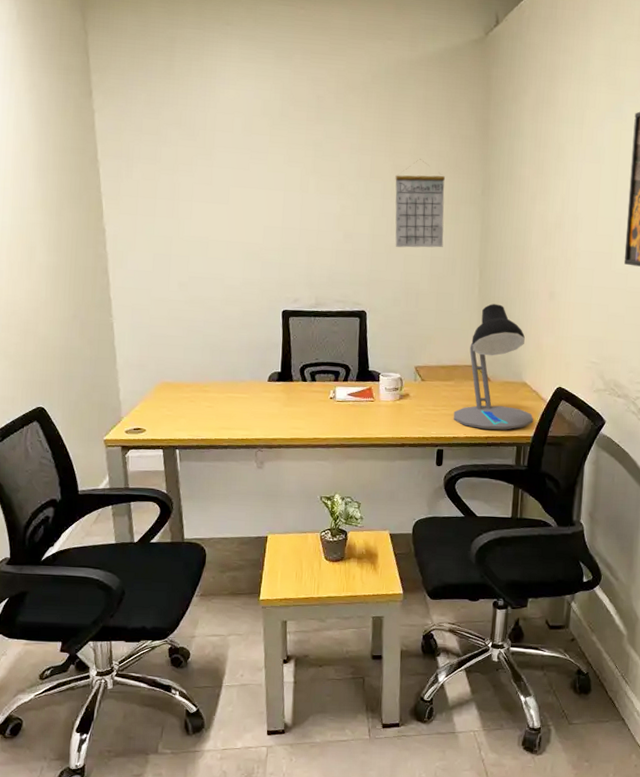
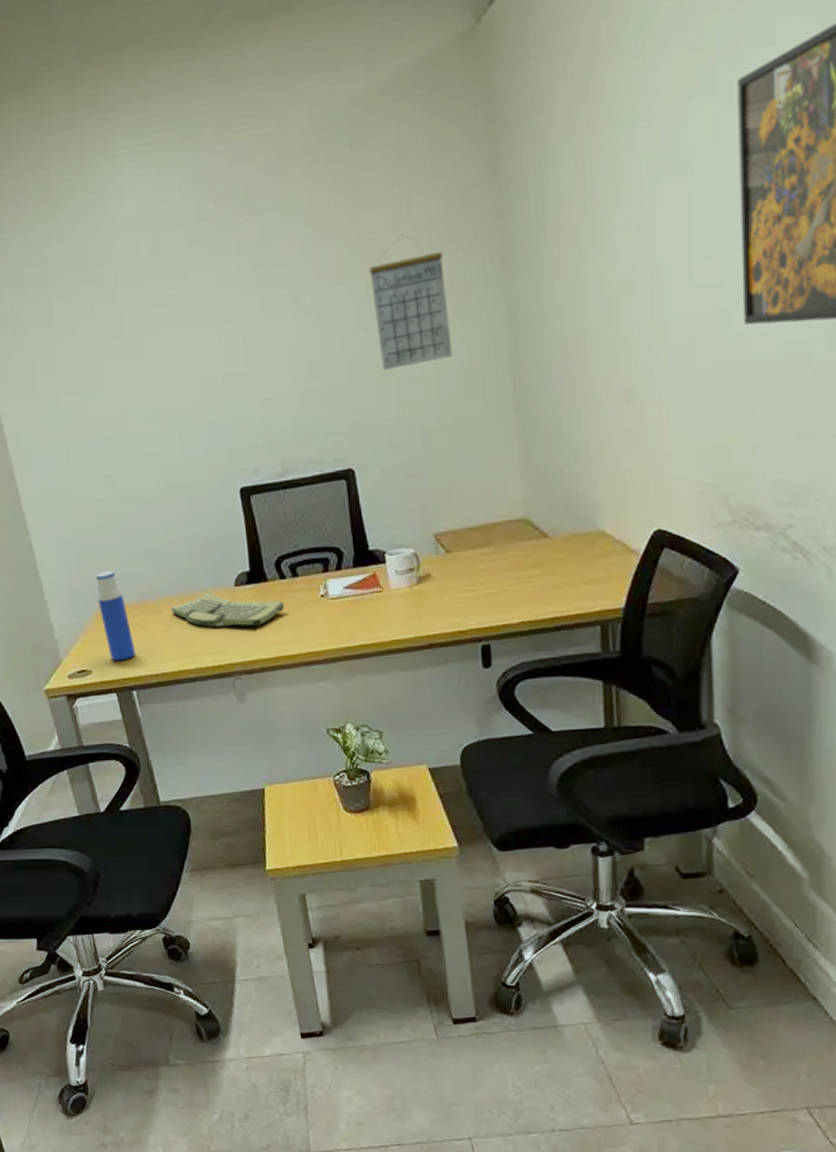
water bottle: none [159,355,183,425] -> present [95,571,135,662]
computer keyboard: none [216,383,303,413] -> present [170,592,285,627]
desk lamp: present [453,304,534,430] -> none [499,423,623,609]

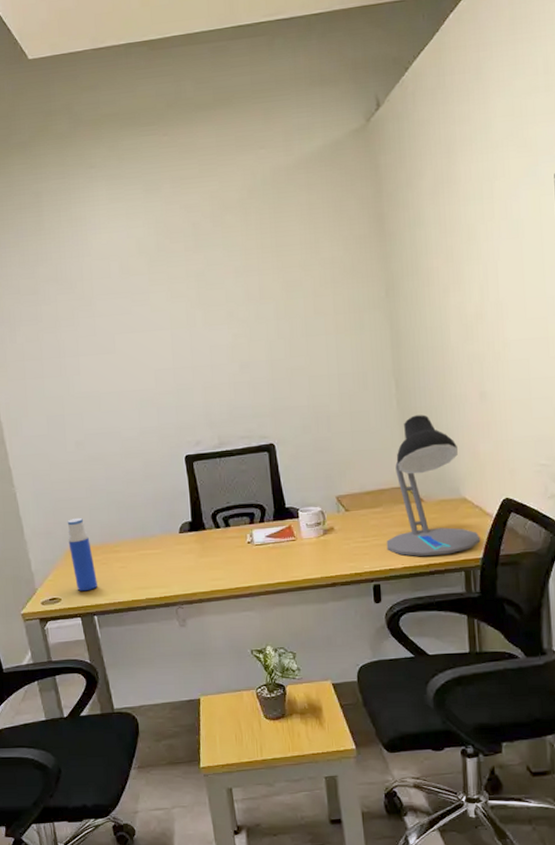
computer keyboard: present [170,592,285,627] -> none [127,537,219,565]
calendar: present [369,234,453,370] -> none [287,270,350,370]
desk lamp: none [499,423,623,609] -> present [386,415,481,557]

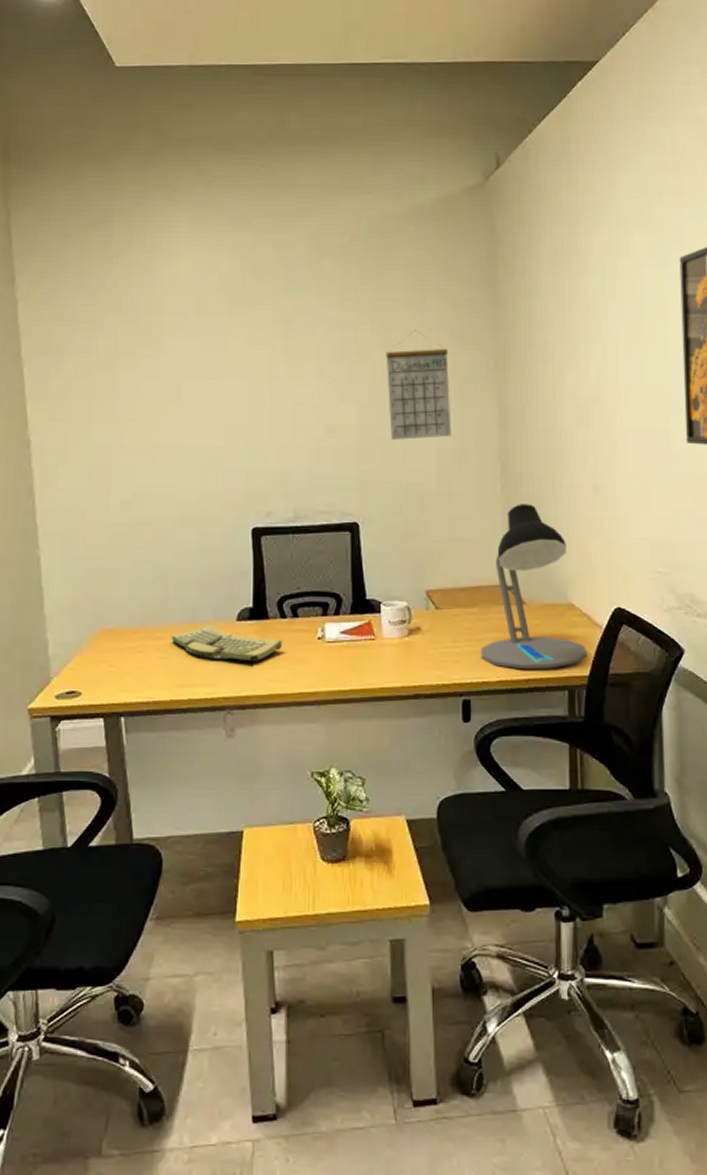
water bottle: present [67,518,97,592] -> none [98,593,129,685]
computer keyboard: none [127,537,219,565] -> present [171,624,283,661]
calendar: none [287,270,350,370] -> present [385,330,452,440]

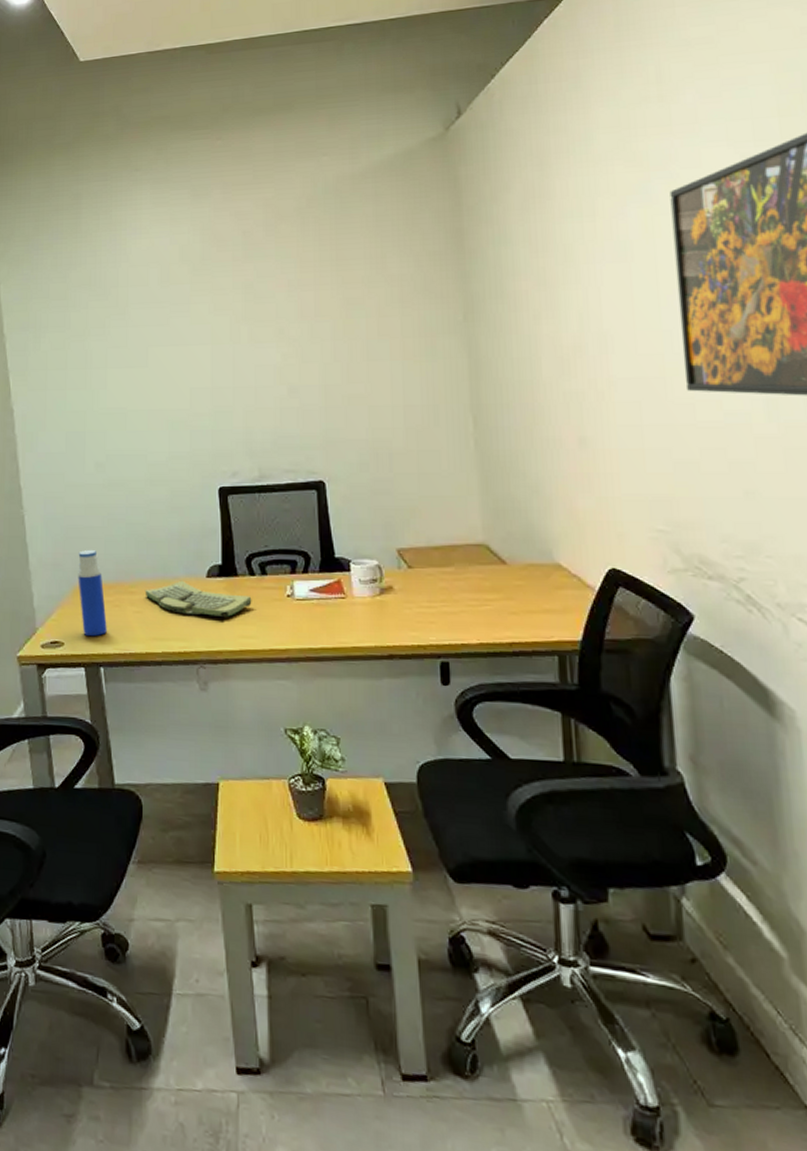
water bottle: none [98,593,129,685] -> present [78,550,107,637]
calendar: present [385,330,452,440] -> none [347,287,419,397]
desk lamp: present [480,504,588,670] -> none [458,459,580,633]

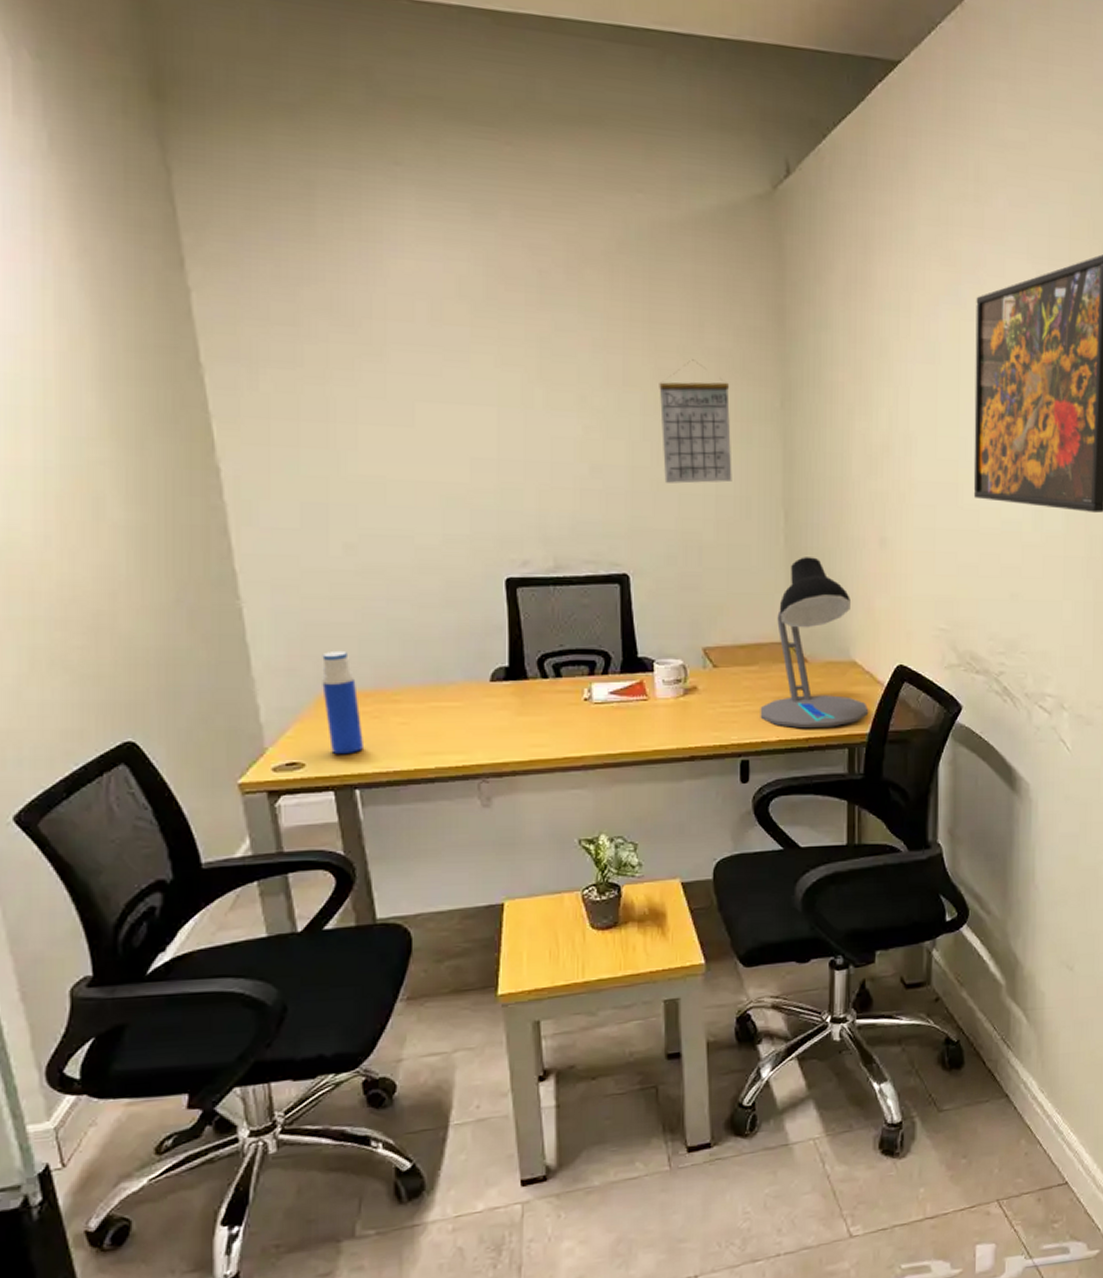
computer keyboard: present [145,580,252,617] -> none [412,685,544,725]
calendar: none [347,287,419,397] -> present [659,359,732,484]
desk lamp: none [458,459,580,633] -> present [760,557,869,729]

